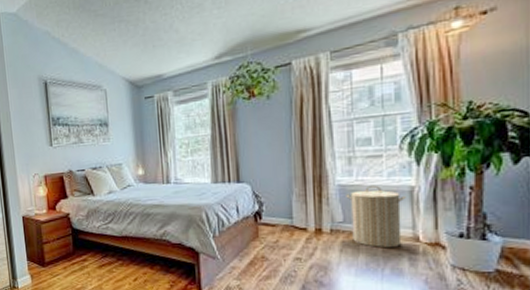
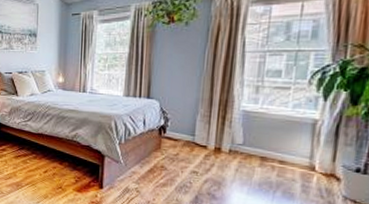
laundry hamper: present [346,185,406,248] -> none [249,114,308,174]

